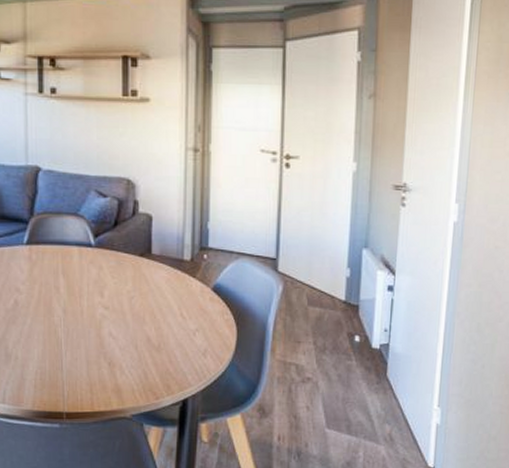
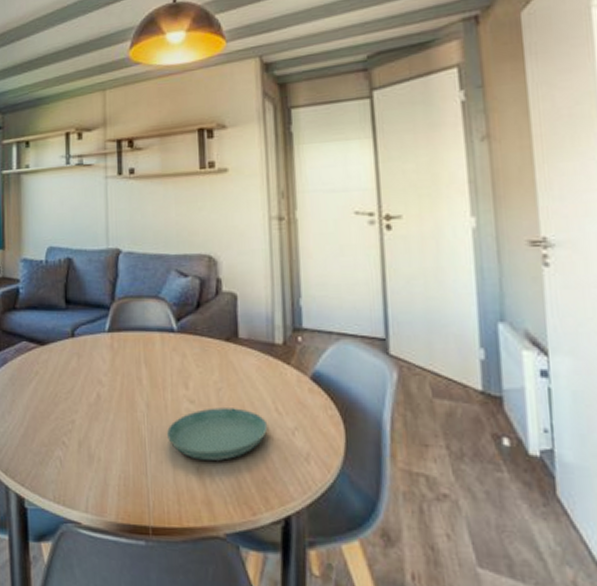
saucer: none [81,313,173,357] -> present [166,408,268,460]

